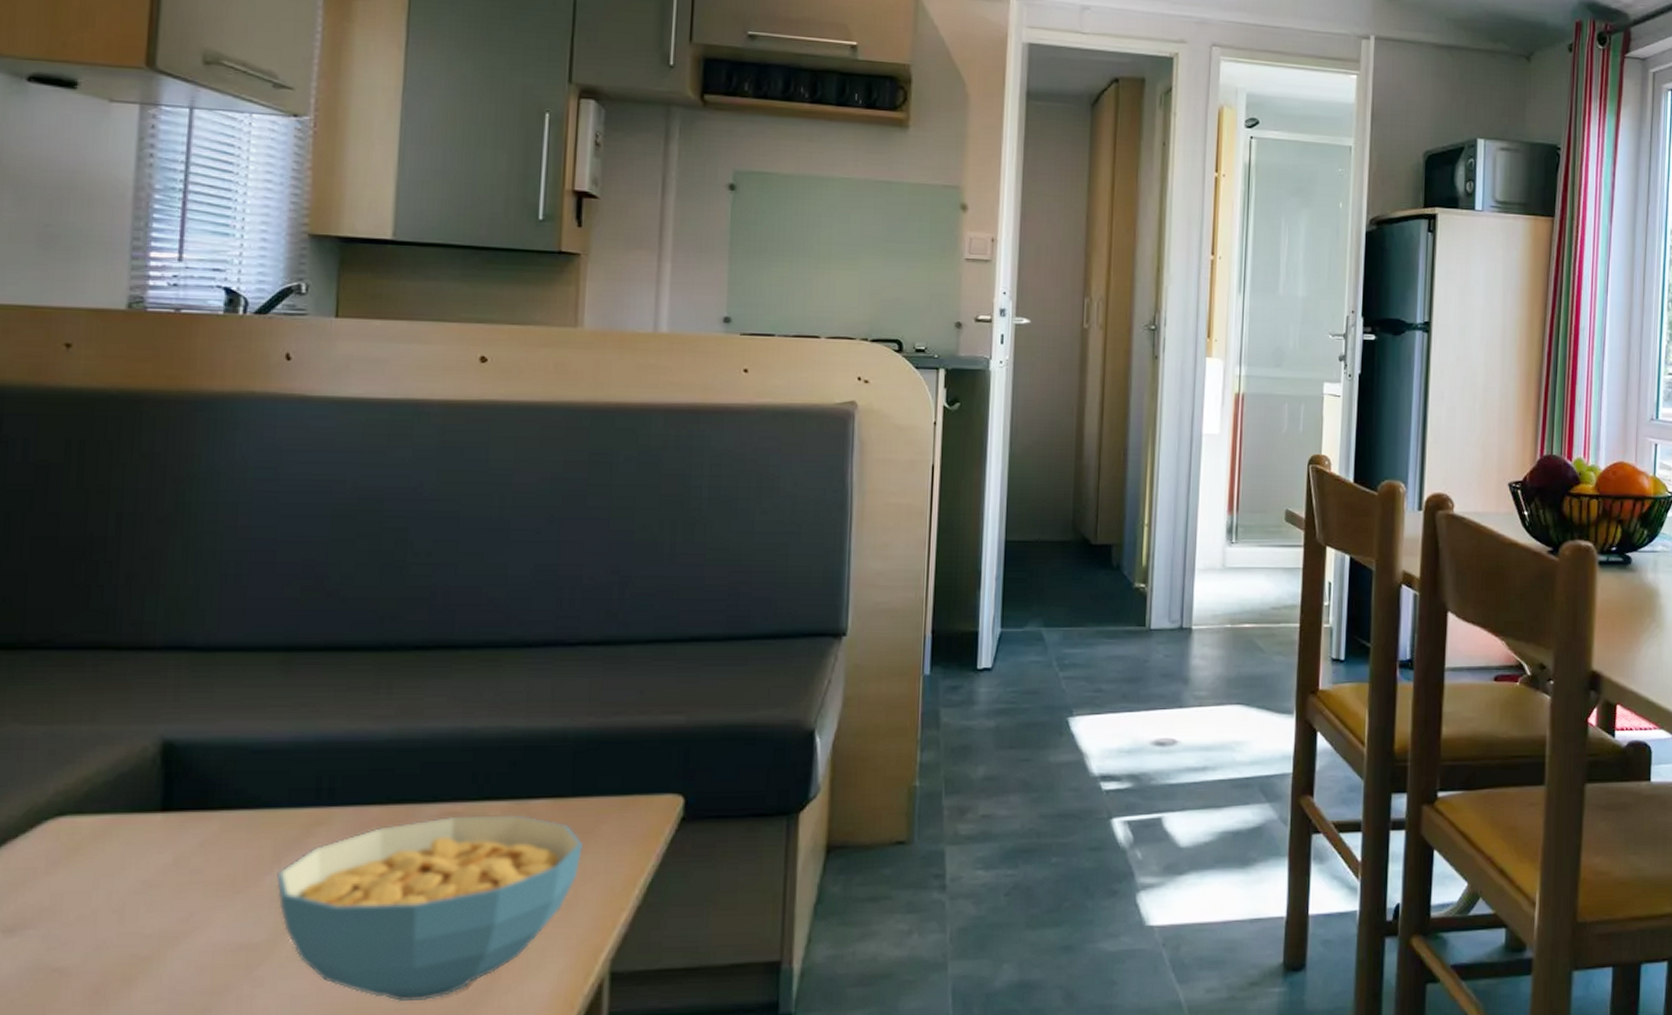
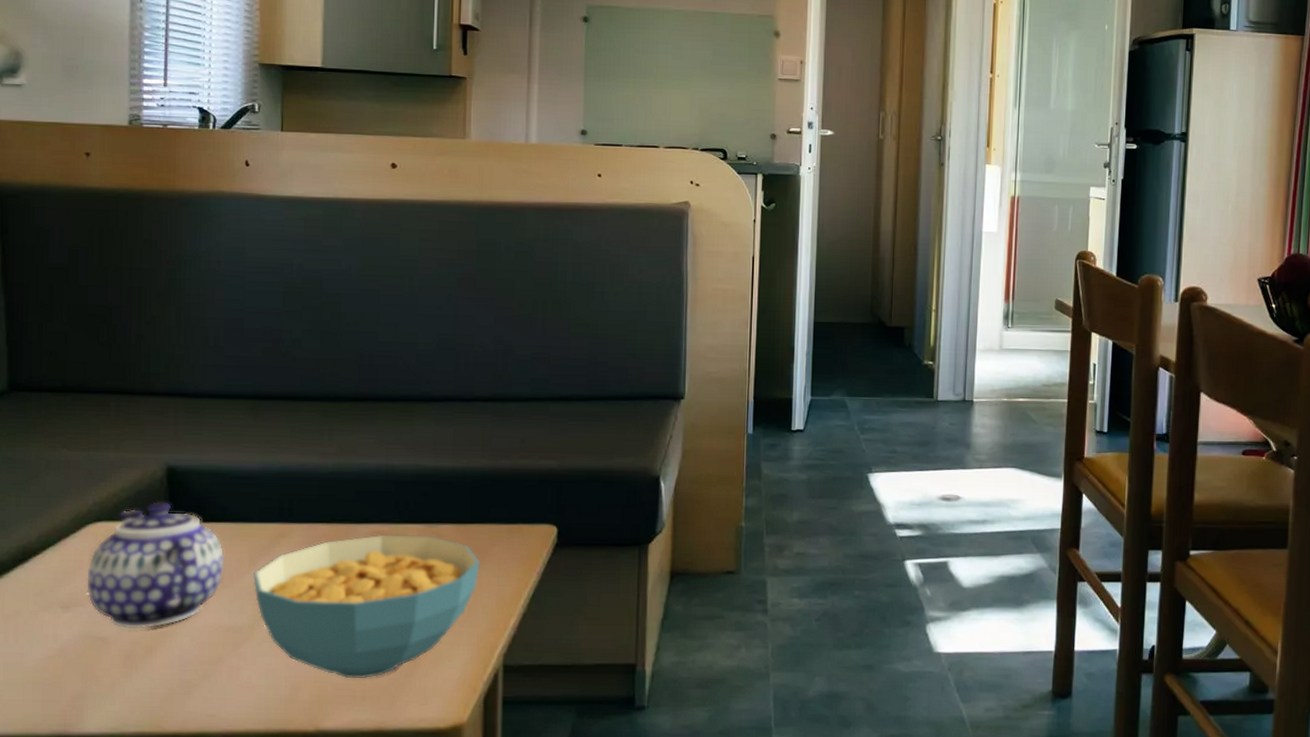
teapot: none [40,786,238,955] -> present [87,501,225,629]

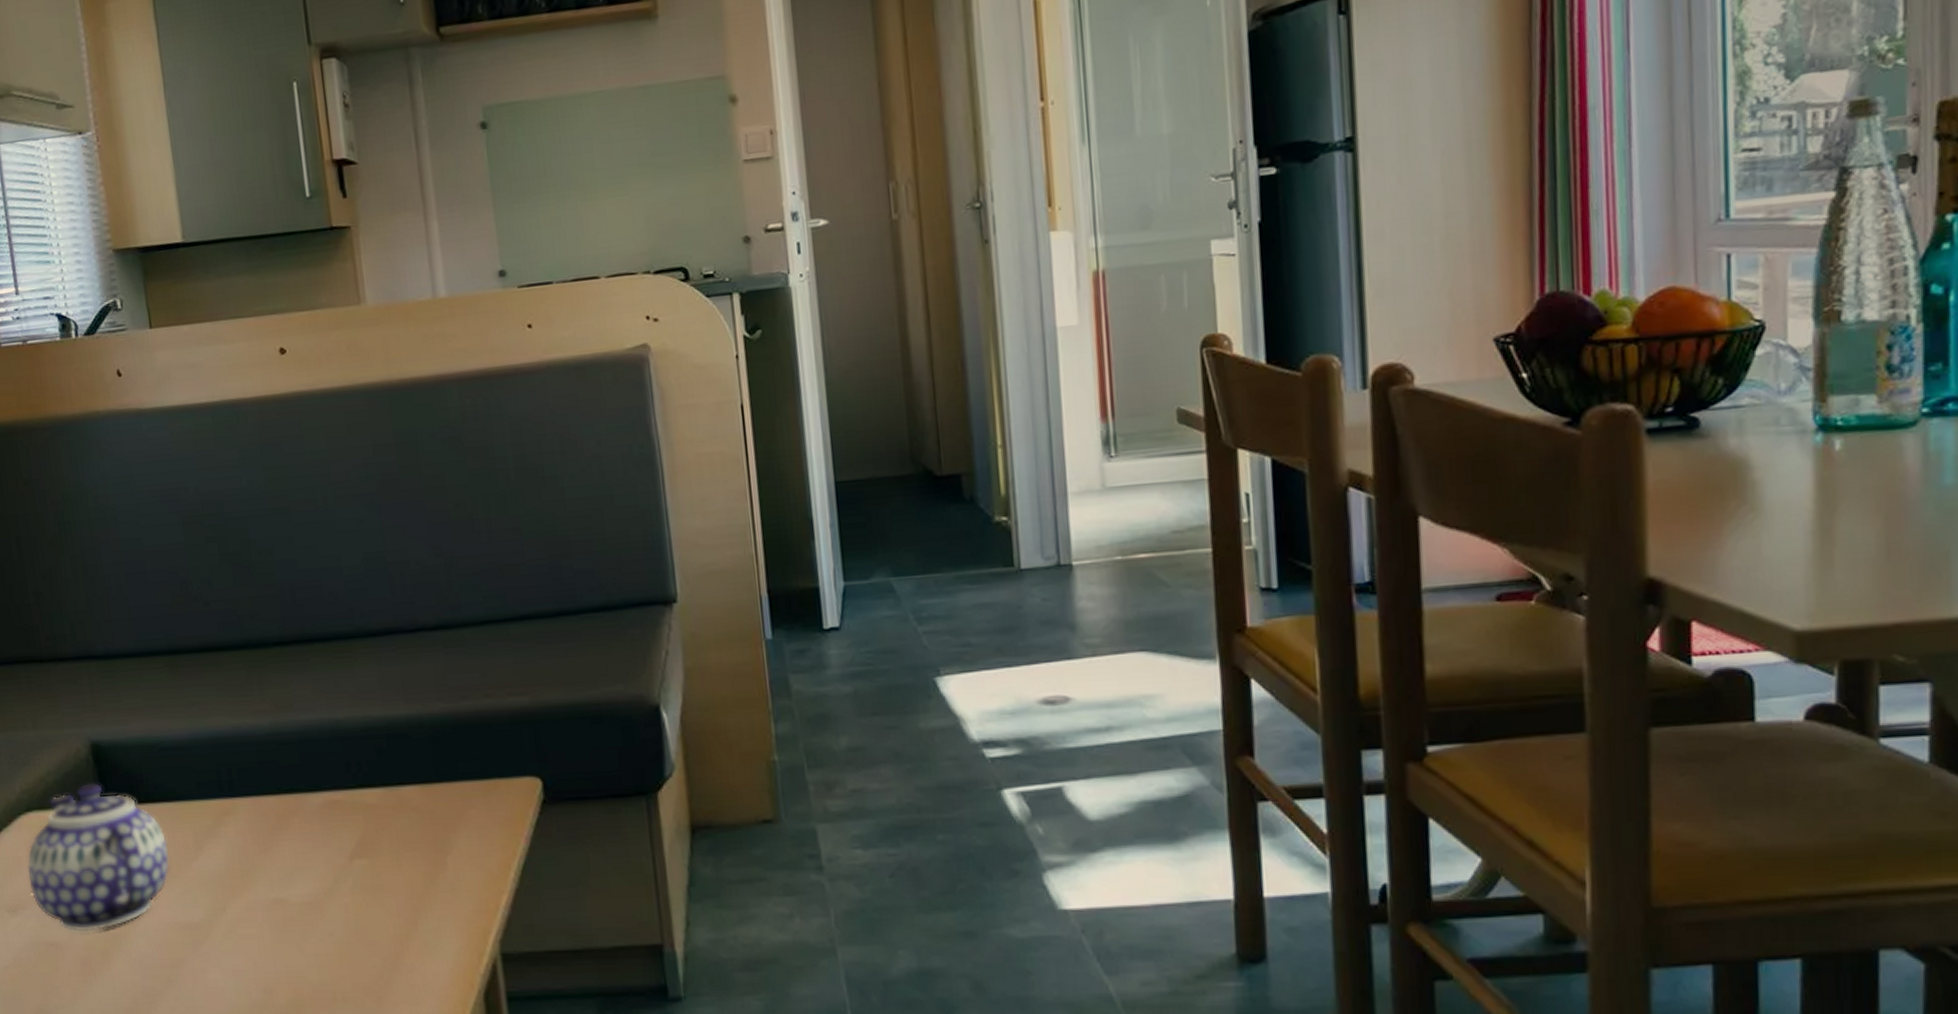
cereal bowl: present [253,534,481,679] -> none [201,801,457,978]

